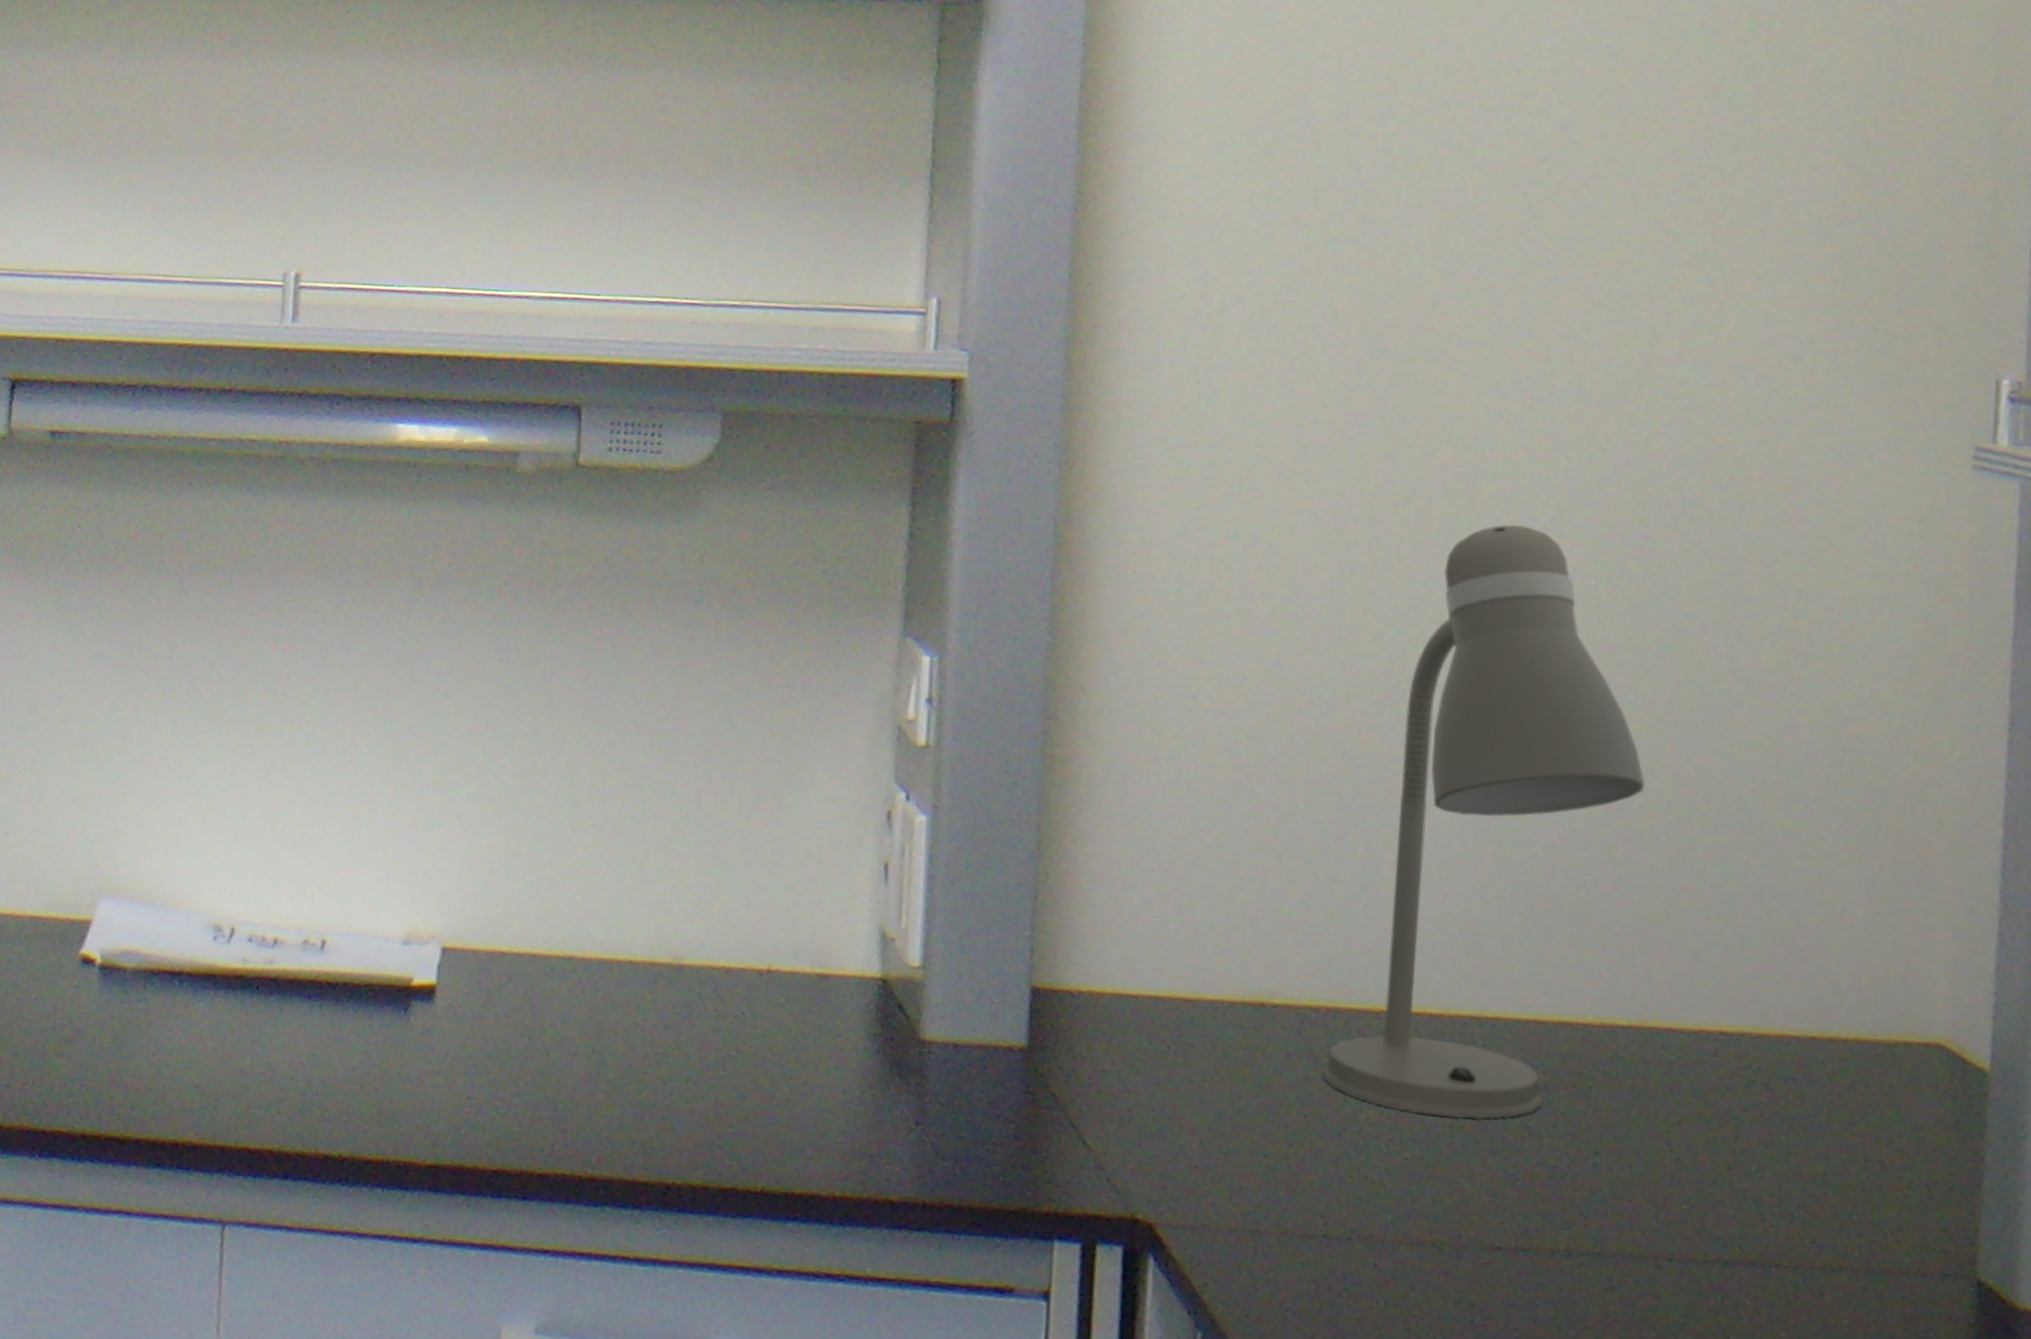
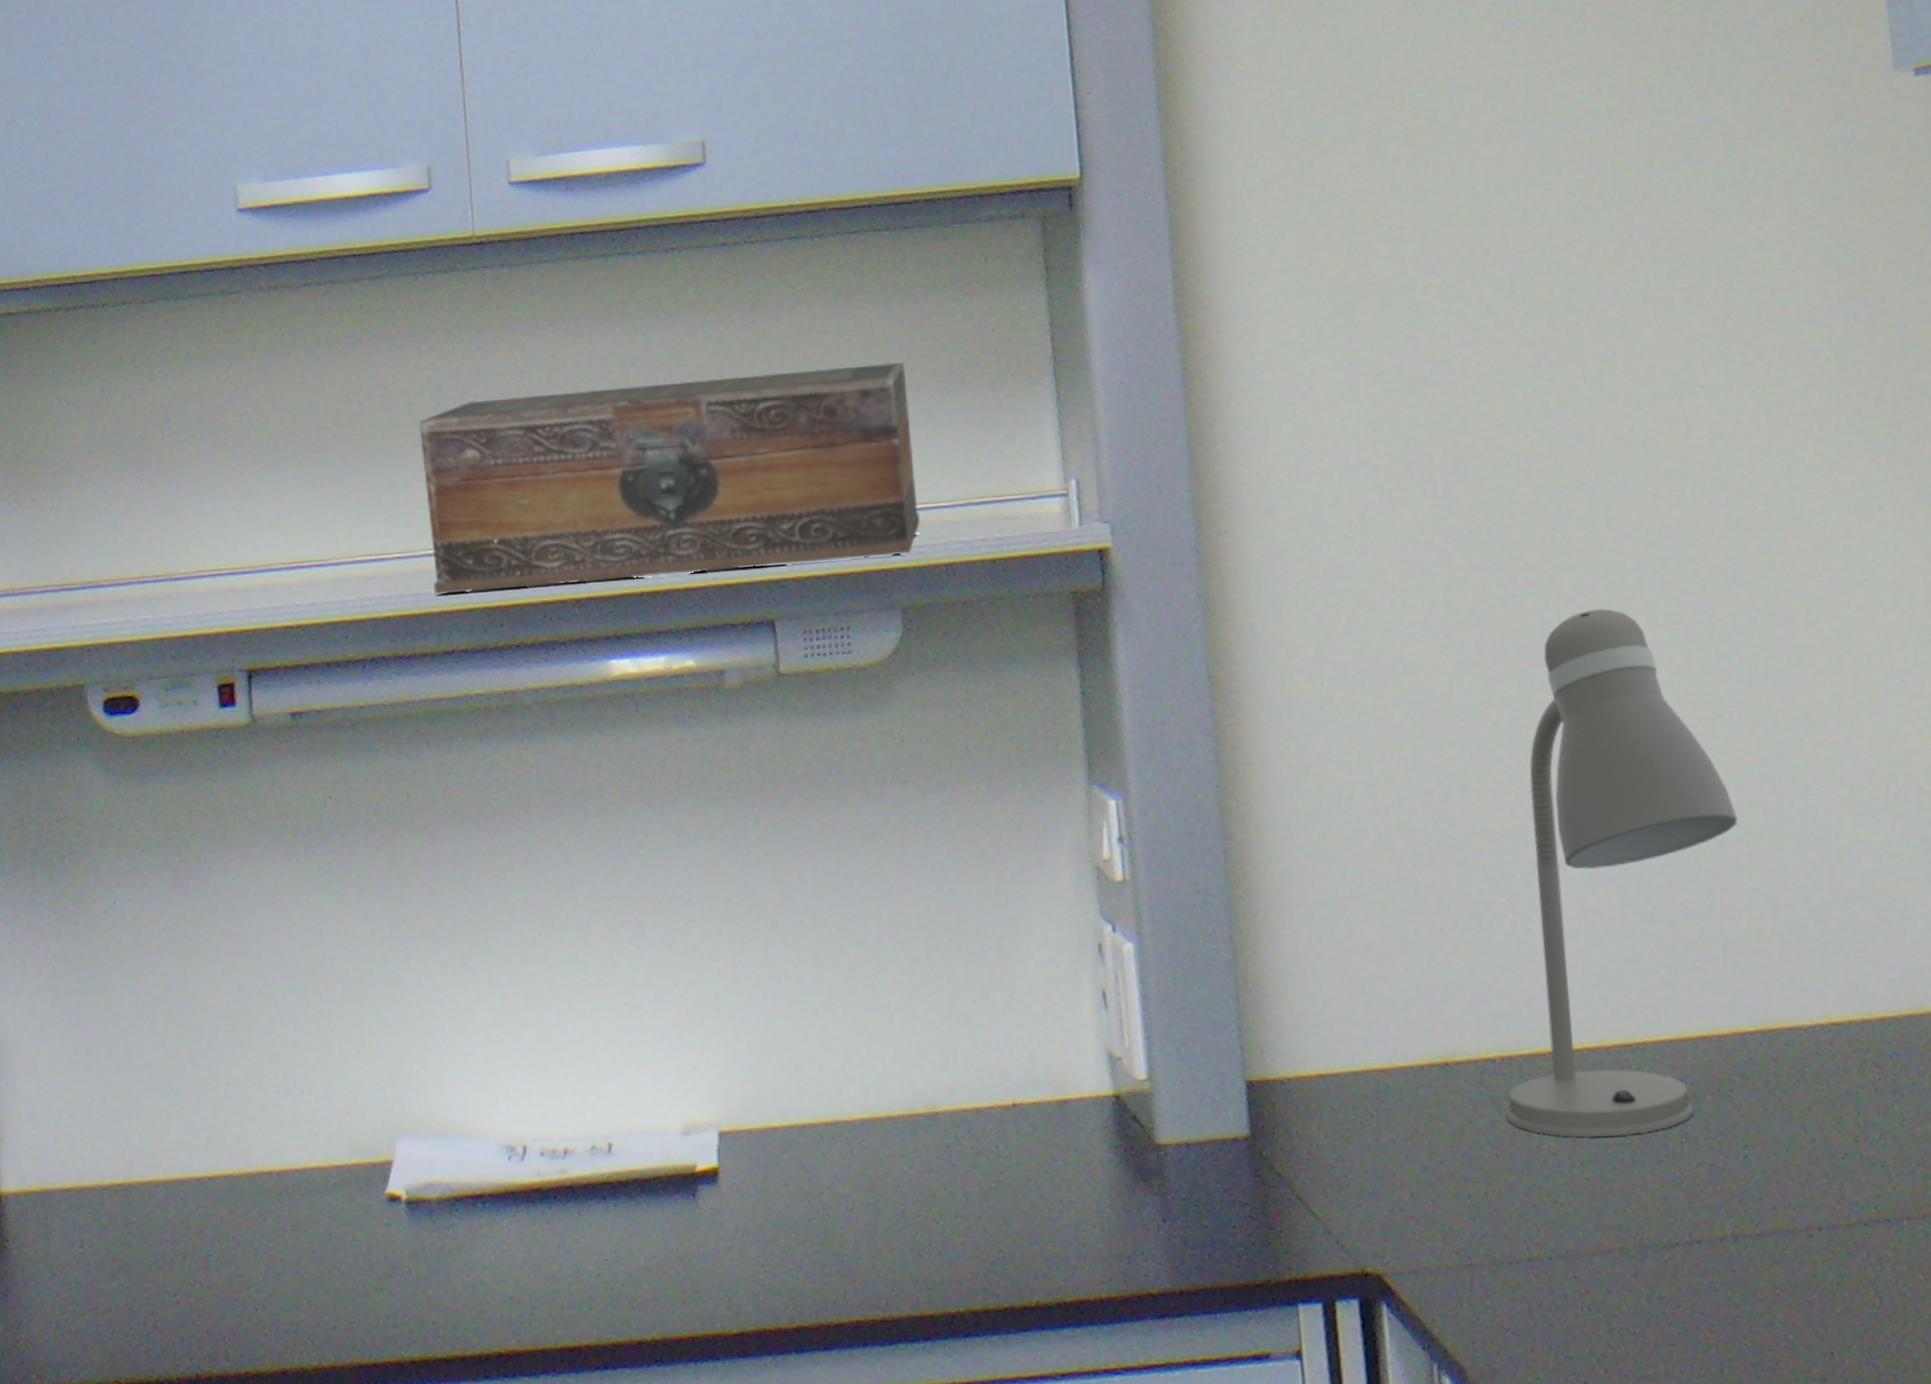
decorative box: none [219,124,765,354] -> present [418,362,921,595]

